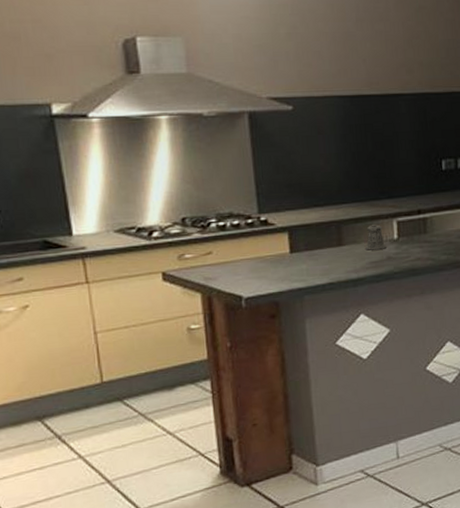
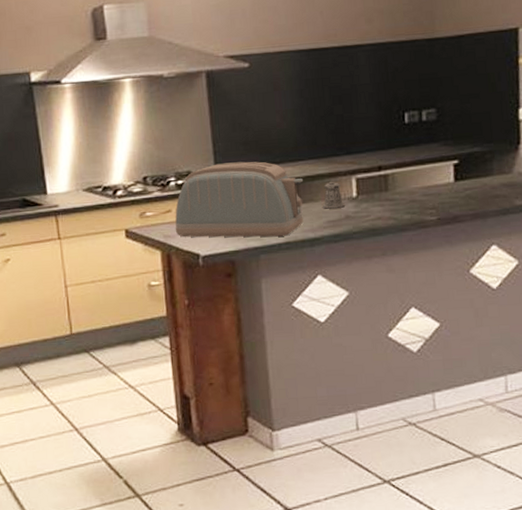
toaster: none [216,204,347,280] -> present [175,161,304,238]

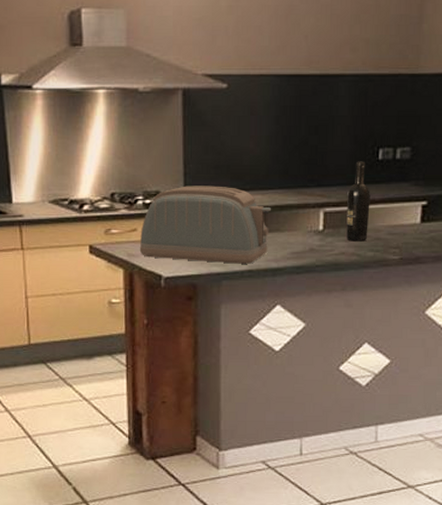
pepper shaker: present [322,182,345,209] -> none [287,214,310,240]
wine bottle: none [377,126,403,206] -> present [346,161,371,241]

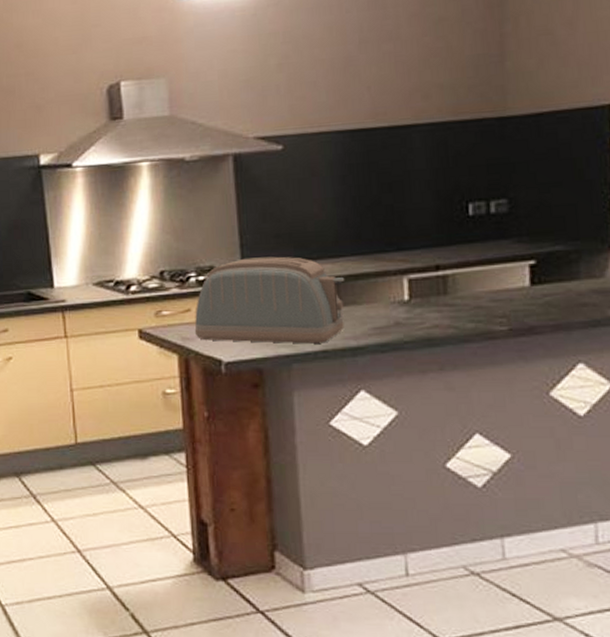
wine bottle: present [346,161,371,241] -> none [434,218,465,312]

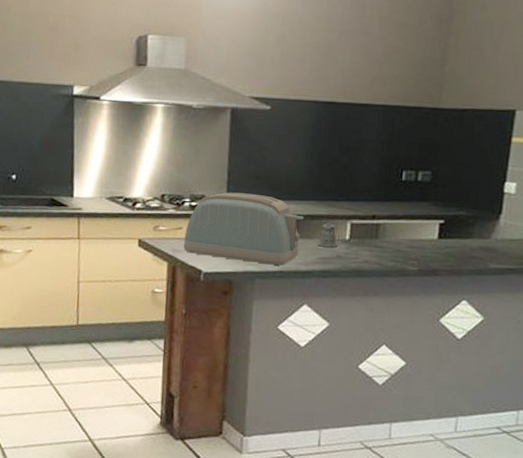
pepper shaker: none [366,282,394,314] -> present [317,223,337,248]

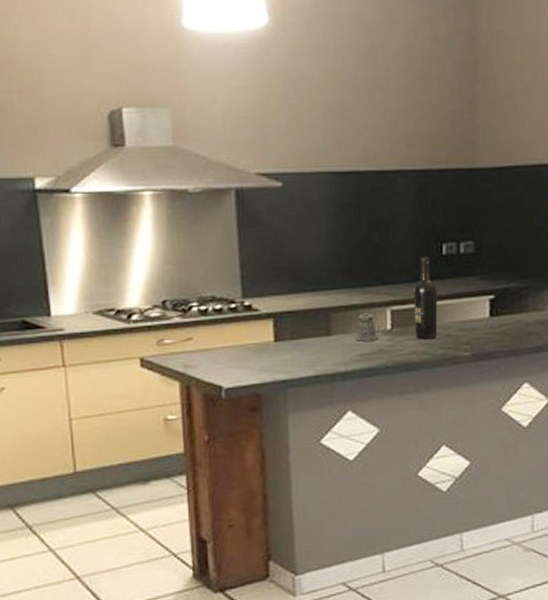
toaster: present [183,192,304,265] -> none [196,288,337,370]
wine bottle: none [370,180,394,252] -> present [413,257,438,340]

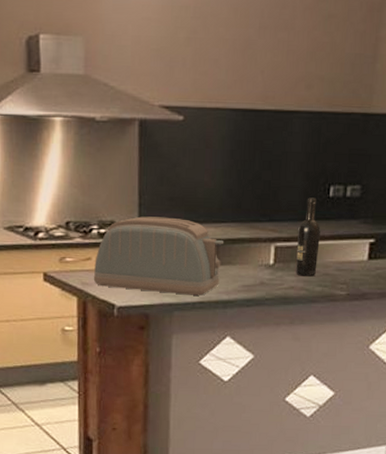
toaster: none [196,288,337,370] -> present [93,216,224,296]
pepper shaker: present [354,313,378,341] -> none [239,247,261,274]

